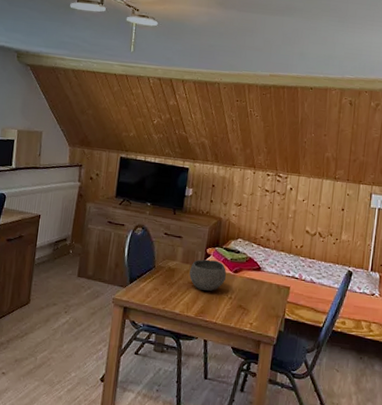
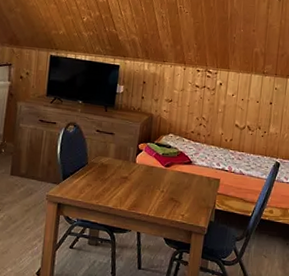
bowl: present [189,259,226,292] -> none [122,154,158,186]

